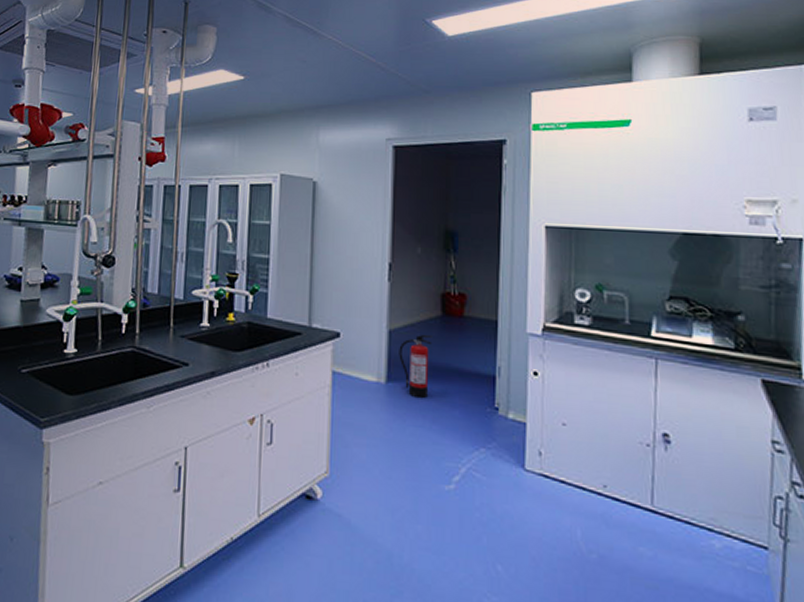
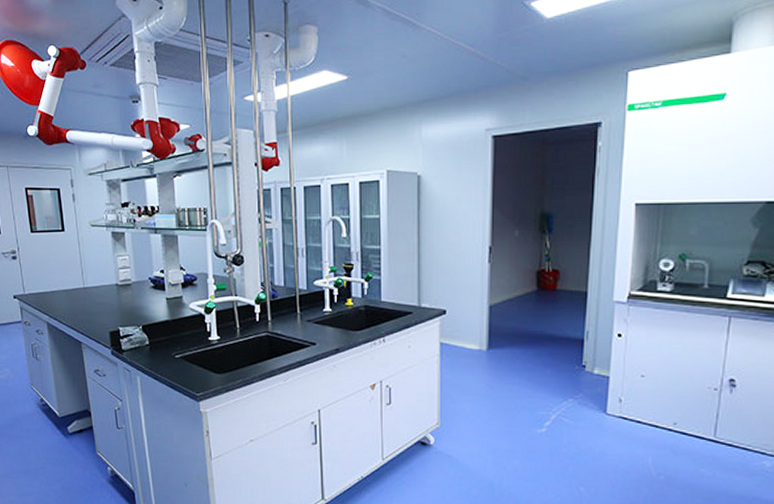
fire extinguisher: present [399,334,433,399] -> none [498,307,528,362]

